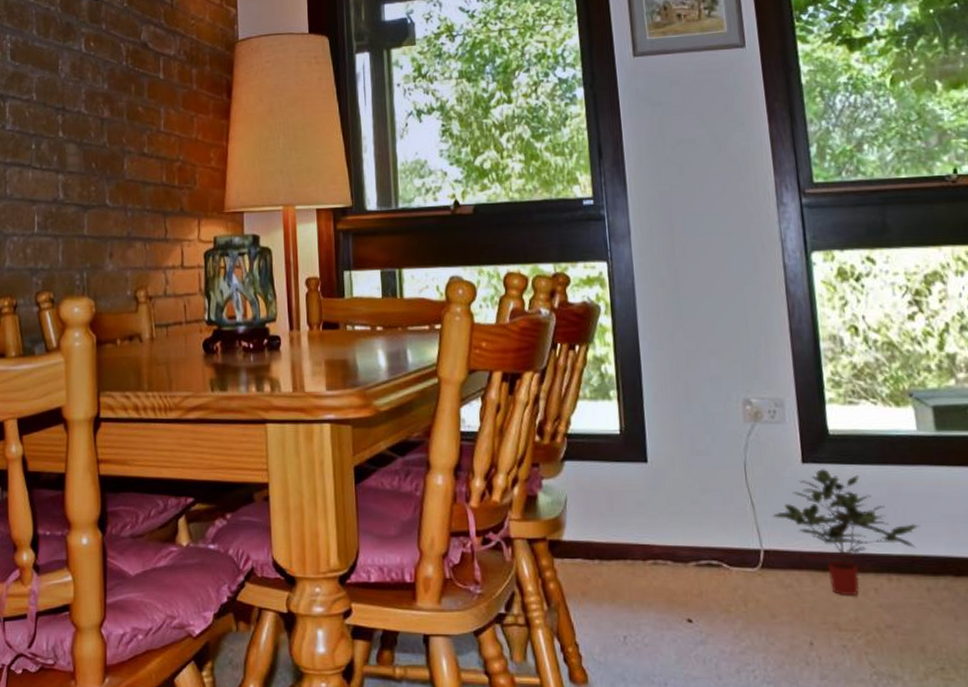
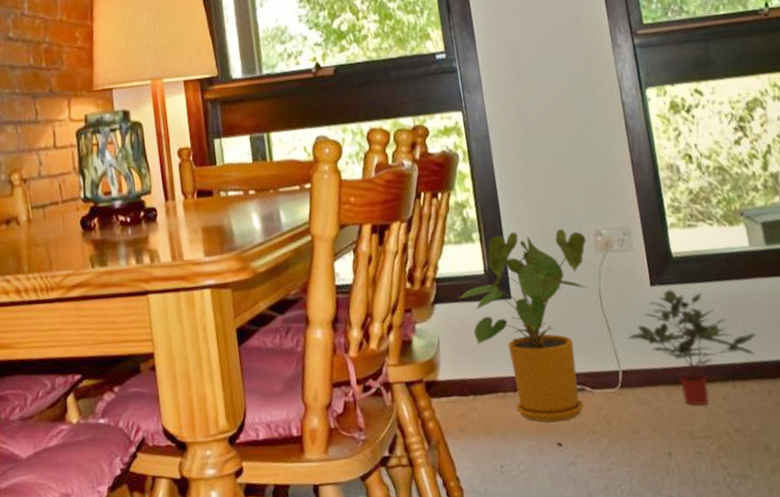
house plant: none [590,393,735,597] -> present [459,229,591,423]

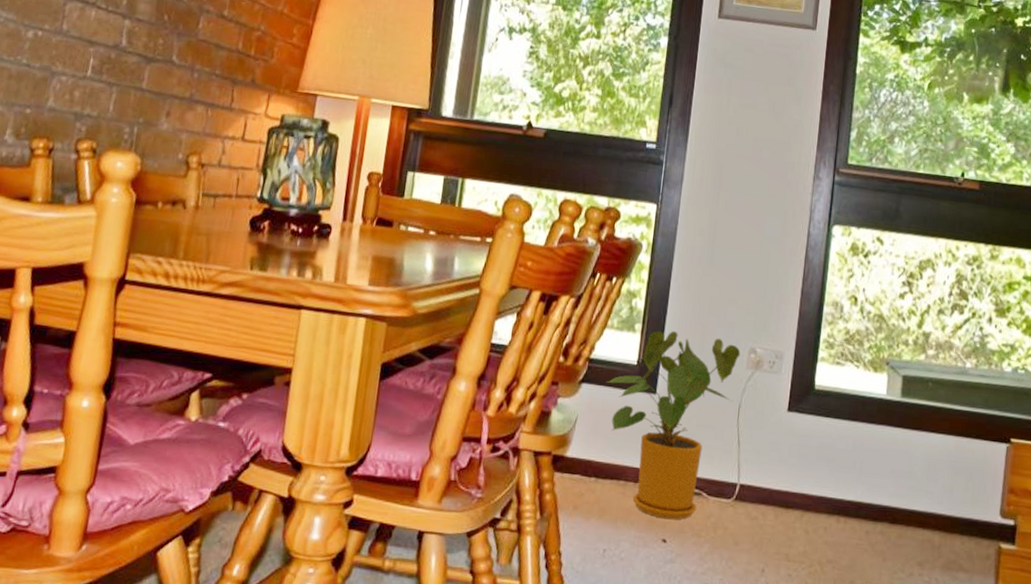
potted plant: present [627,288,758,407] -> none [753,417,872,533]

